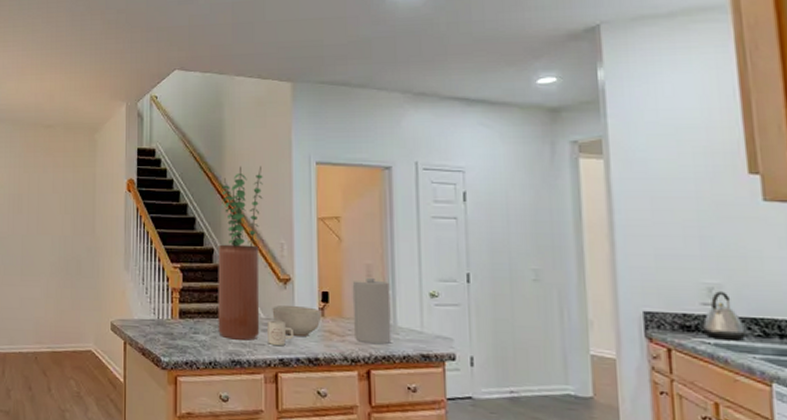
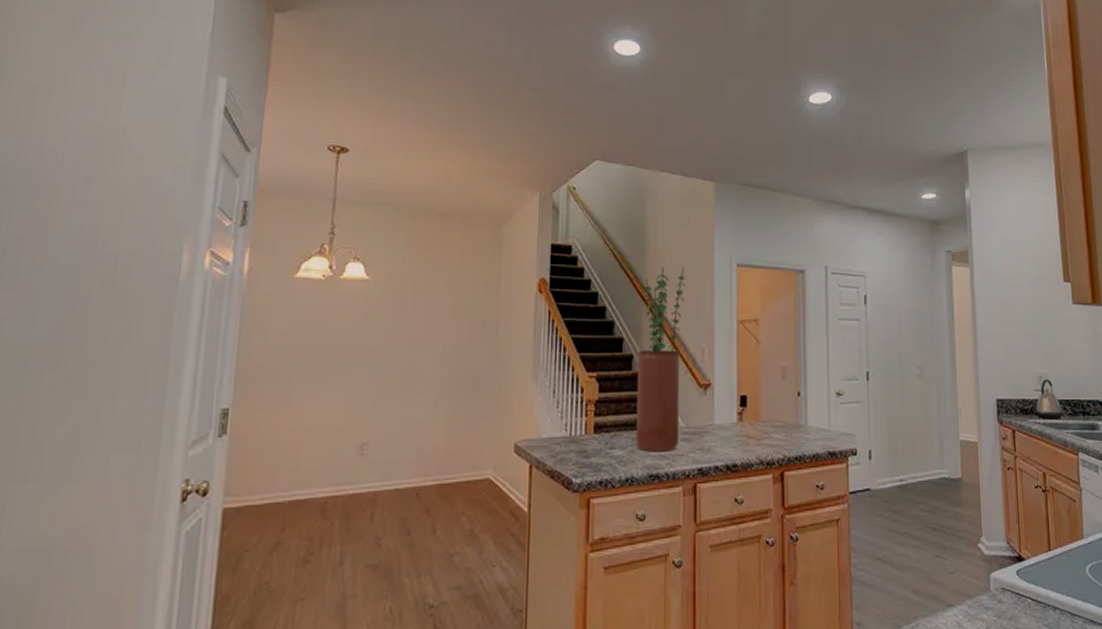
mug: present [267,320,293,347] -> none [687,428,712,456]
bowl: present [272,305,322,336] -> none [692,412,740,443]
paper towel holder: present [352,277,392,345] -> none [768,379,803,446]

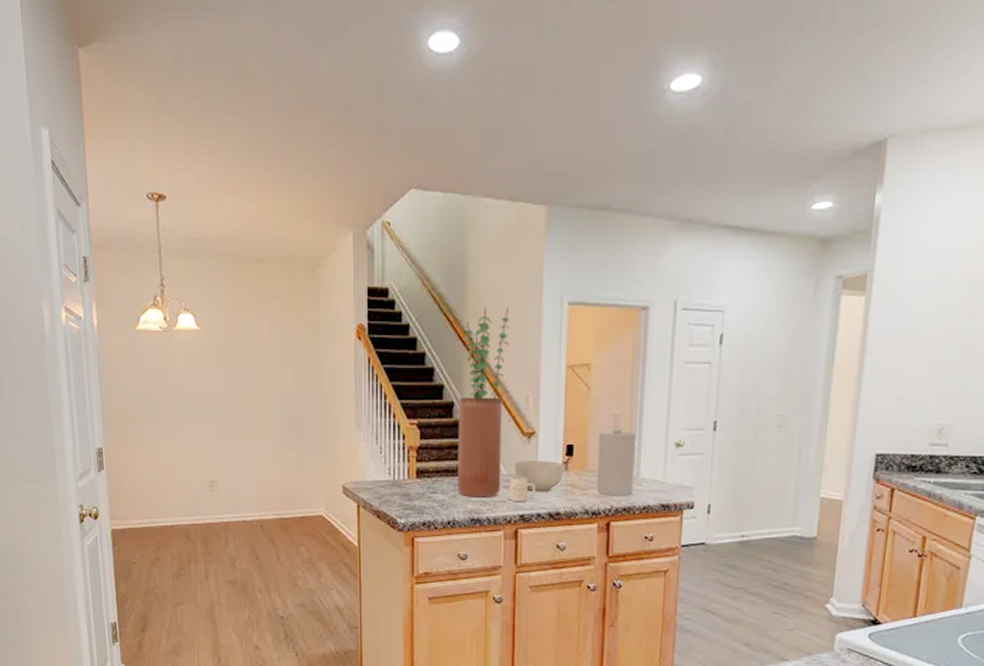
mug: none [687,428,712,456] -> present [509,476,535,503]
bowl: none [692,412,740,443] -> present [514,461,565,491]
paper towel holder: none [768,379,803,446] -> present [597,428,636,496]
kettle: present [1034,379,1063,420] -> none [925,432,965,478]

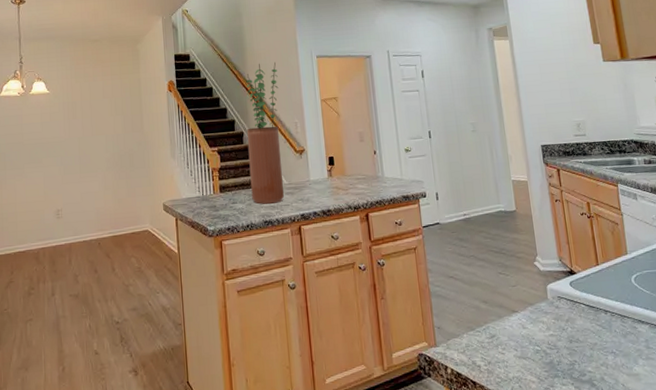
mug: present [509,476,535,503] -> none [290,184,310,205]
bowl: present [514,461,565,491] -> none [292,170,330,195]
paper towel holder: present [597,428,636,496] -> none [350,141,381,194]

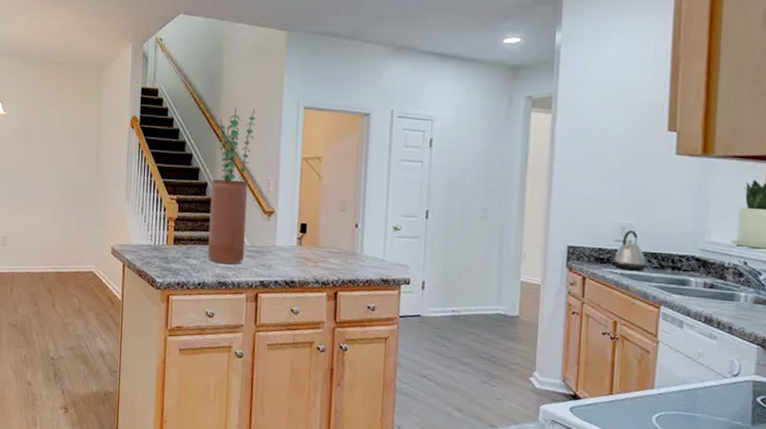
kettle: none [575,125,602,159] -> present [612,230,648,271]

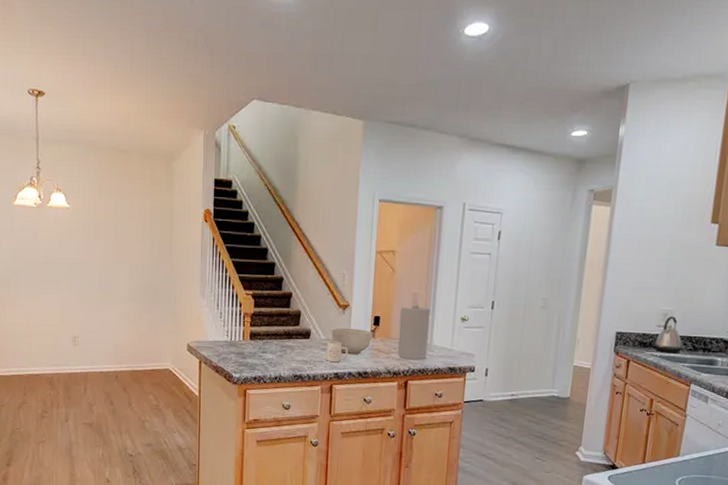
vase: present [208,107,256,265] -> none [284,200,331,358]
mug: none [251,247,274,271] -> present [326,340,348,363]
bowl: none [256,235,299,262] -> present [331,328,373,354]
paper towel holder: none [326,211,360,270] -> present [398,304,431,360]

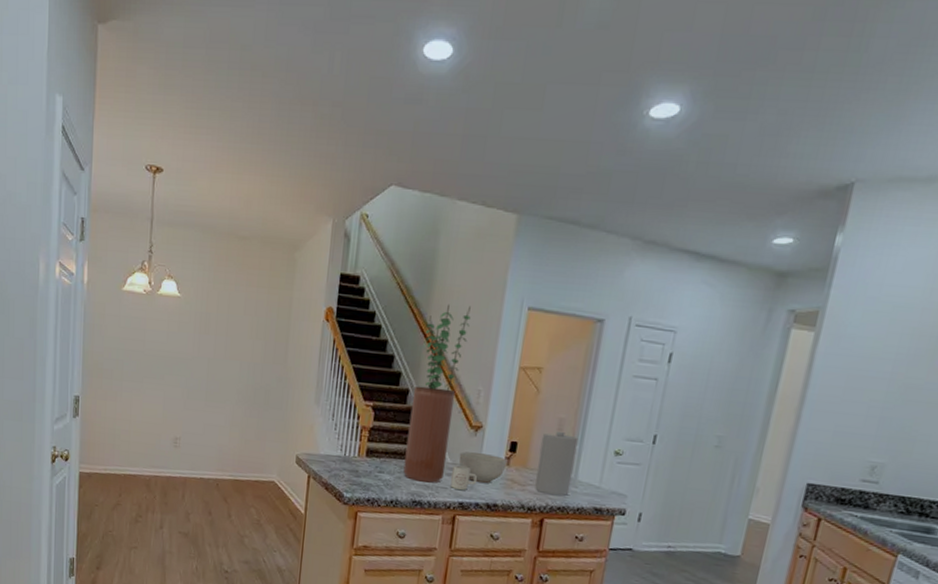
vase: none [284,200,331,358] -> present [403,303,471,483]
kettle: present [653,316,683,353] -> none [854,470,893,516]

